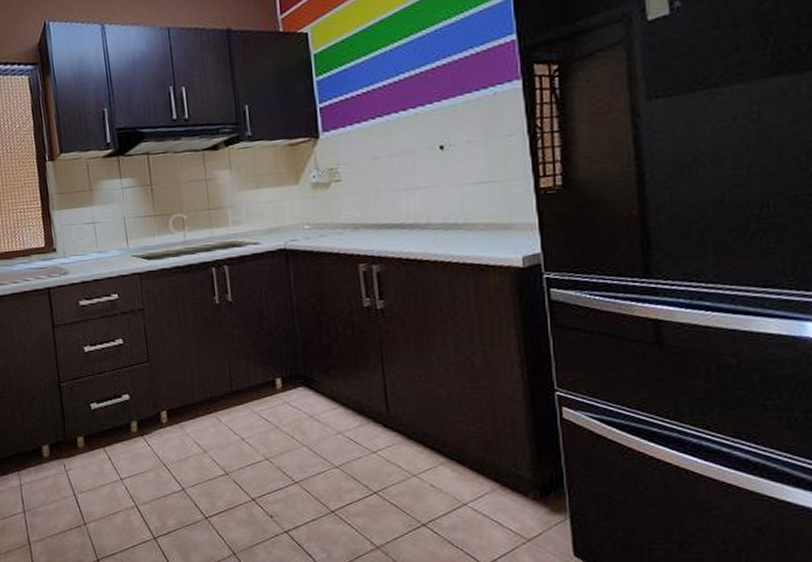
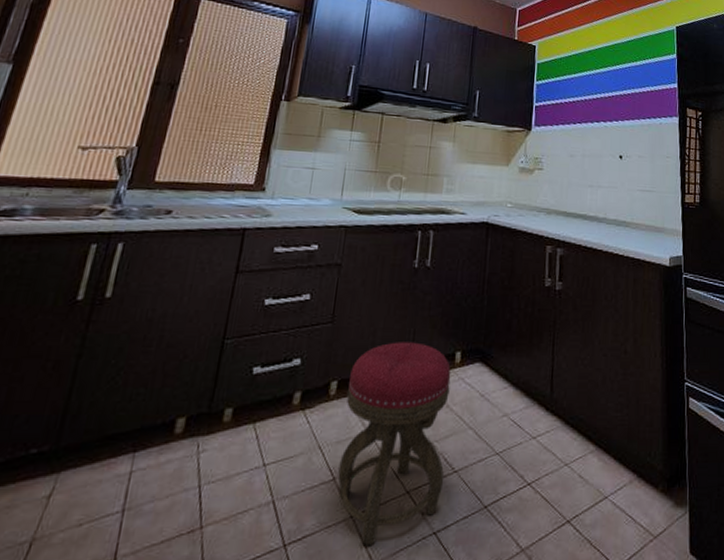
stool: none [176,373,287,539] -> present [337,342,451,545]

